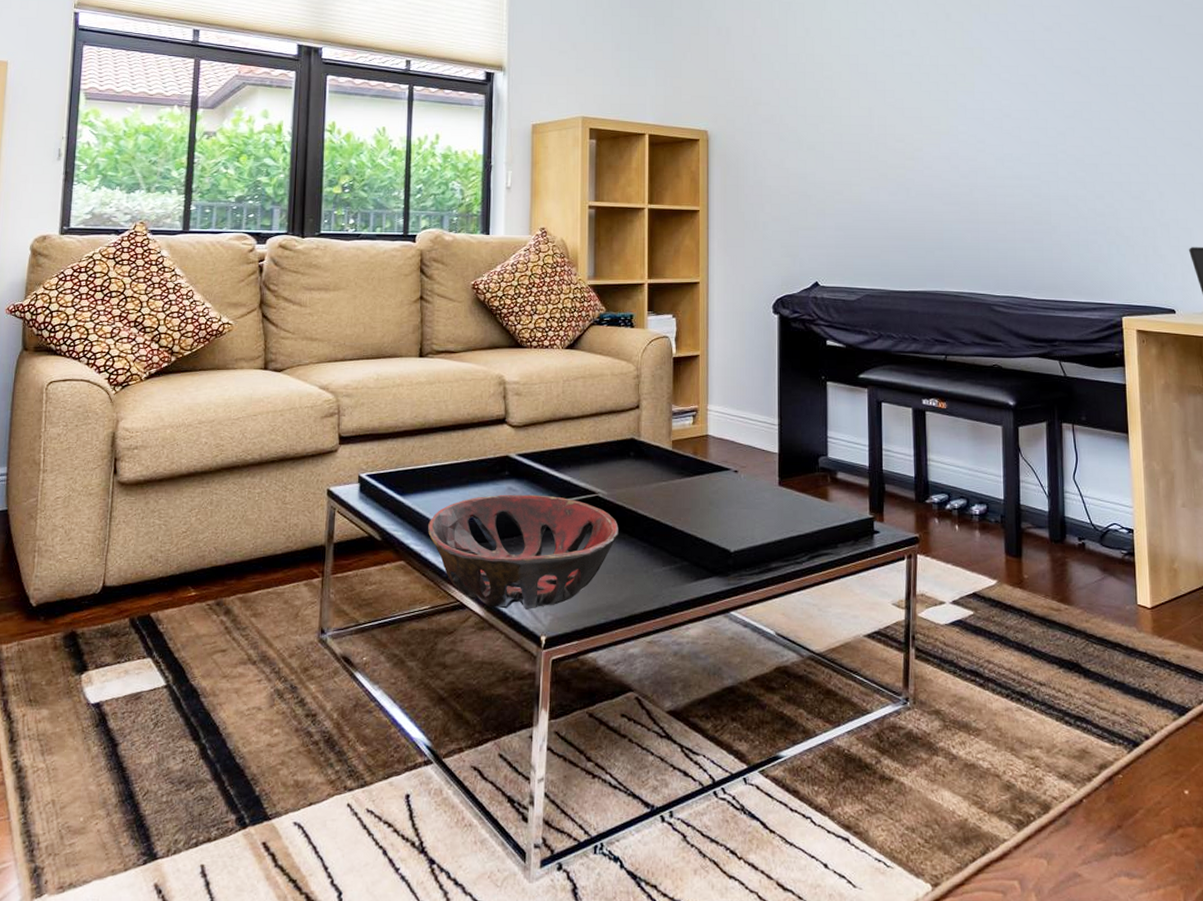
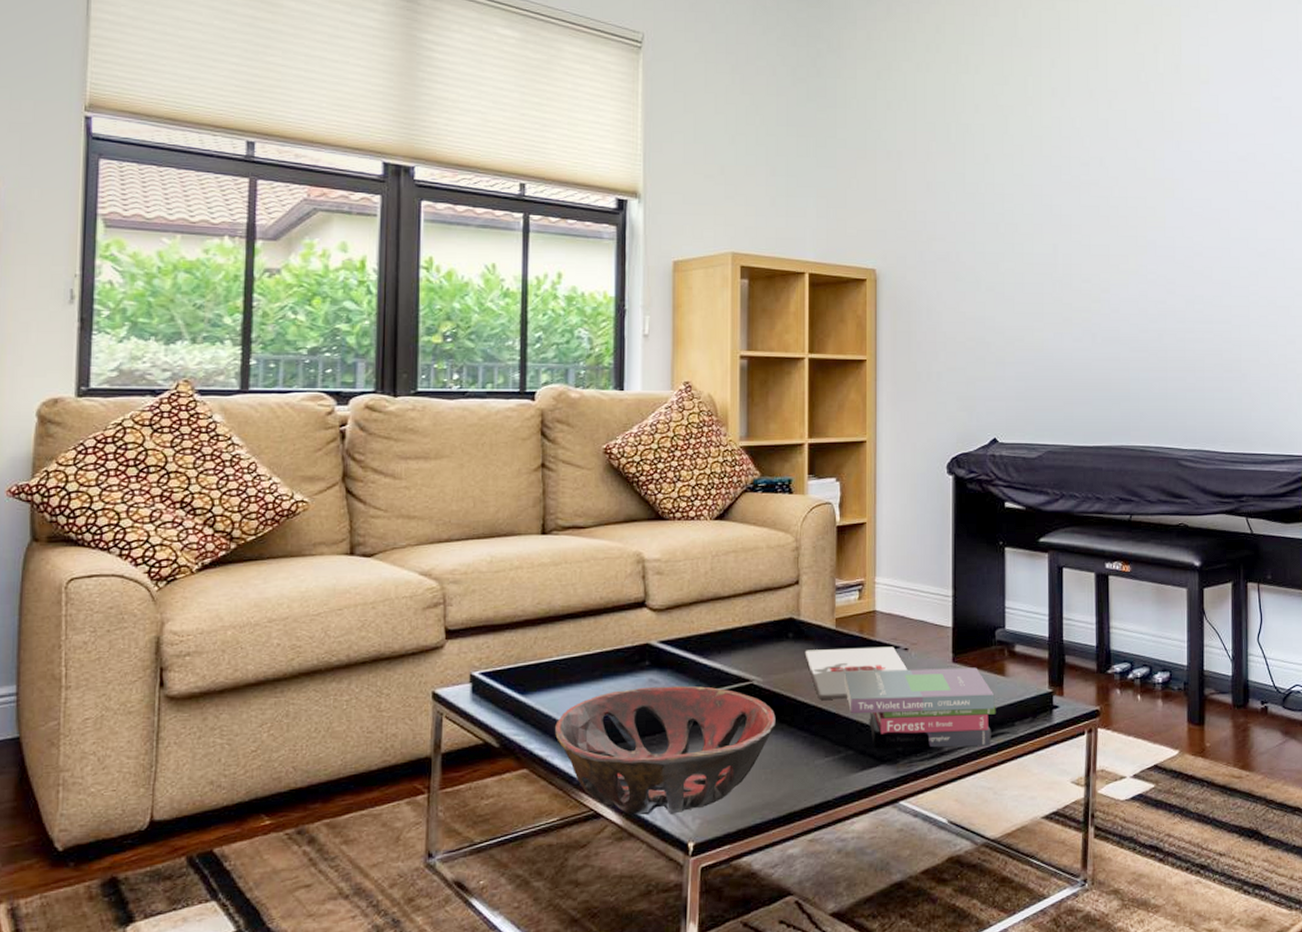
magazine: none [644,468,738,514] -> present [805,646,908,700]
books: none [680,489,820,565] -> present [844,667,996,749]

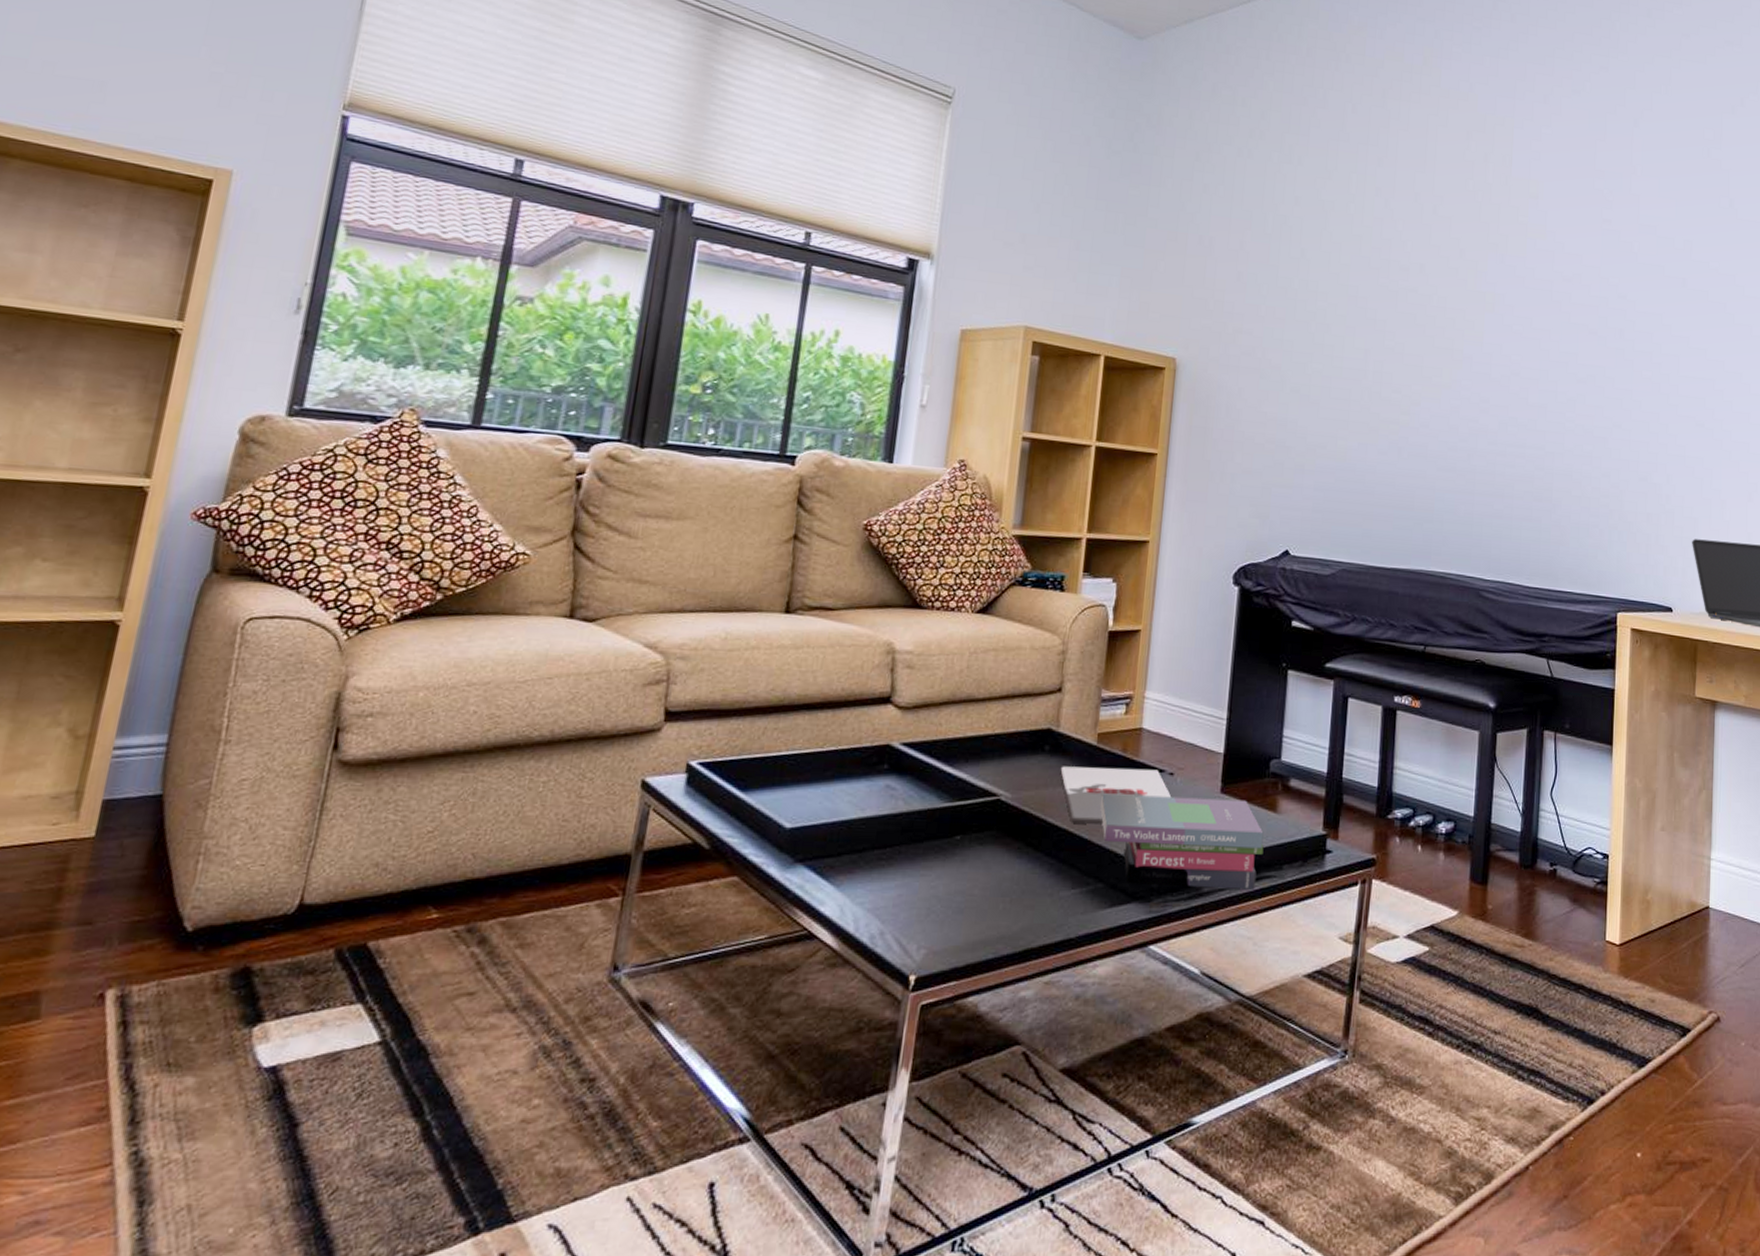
decorative bowl: present [555,685,777,815] -> none [774,793,1022,941]

